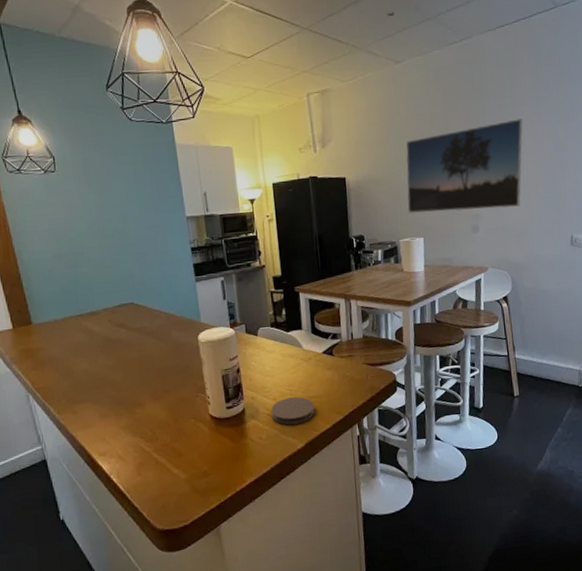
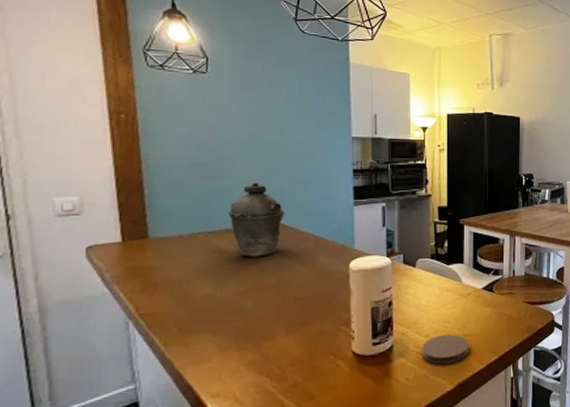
kettle: none [90,268,138,336] -> present [227,182,285,257]

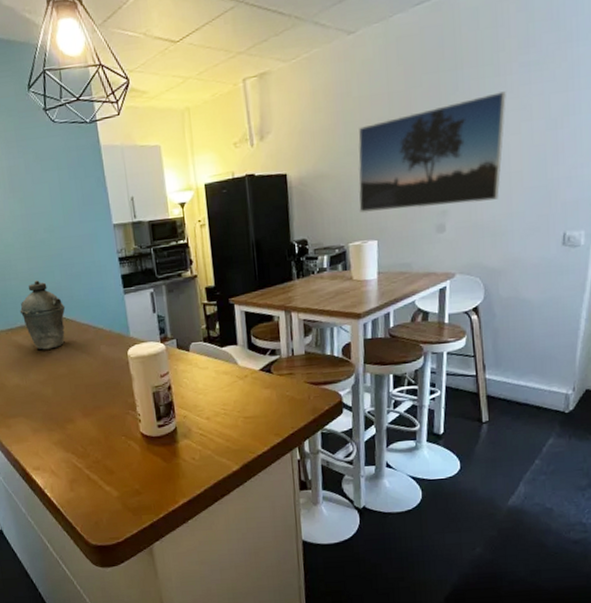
coaster: present [422,334,469,365] -> none [204,416,251,446]

